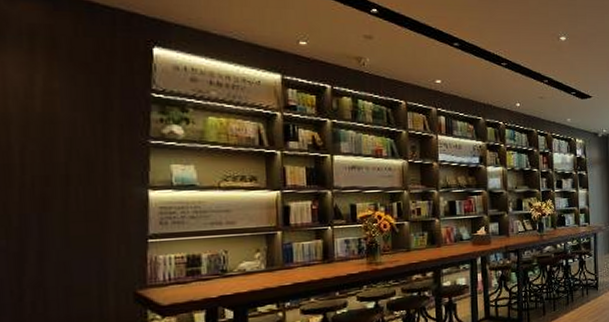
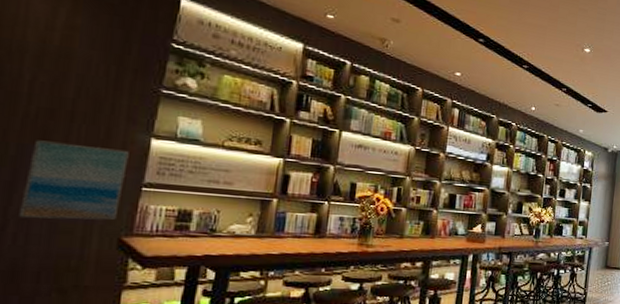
wall art: none [33,205,130,287] -> present [19,140,129,220]

